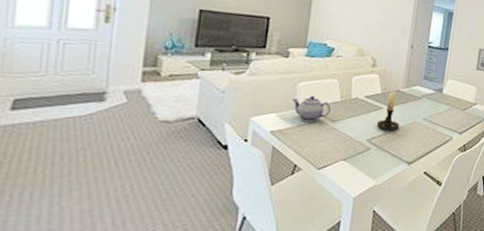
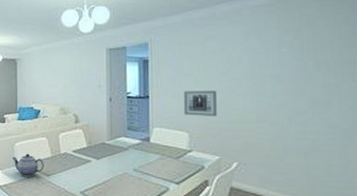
candle holder: present [376,87,400,132] -> none [87,140,110,183]

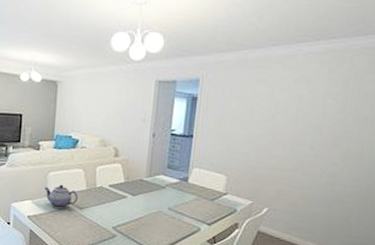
wall art: present [183,90,218,117] -> none [224,133,260,163]

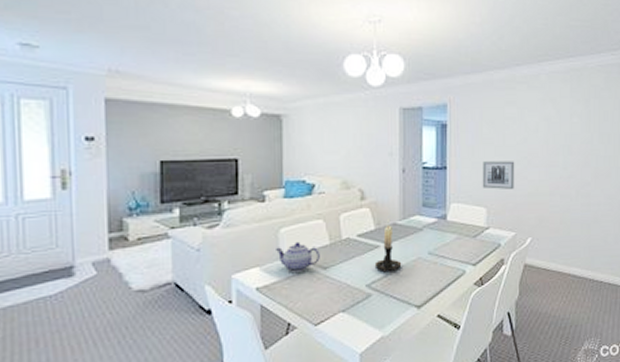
candle holder: none [121,176,144,220] -> present [374,220,402,273]
wall art: none [224,133,260,163] -> present [482,161,515,190]

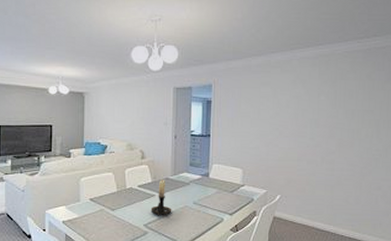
teapot: present [276,241,320,272] -> none [78,188,109,211]
wall art: present [482,161,515,190] -> none [239,131,268,155]

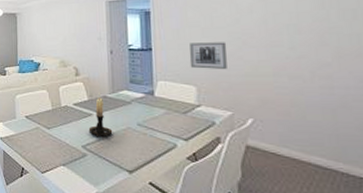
wall art: none [239,131,268,155] -> present [189,42,227,70]

